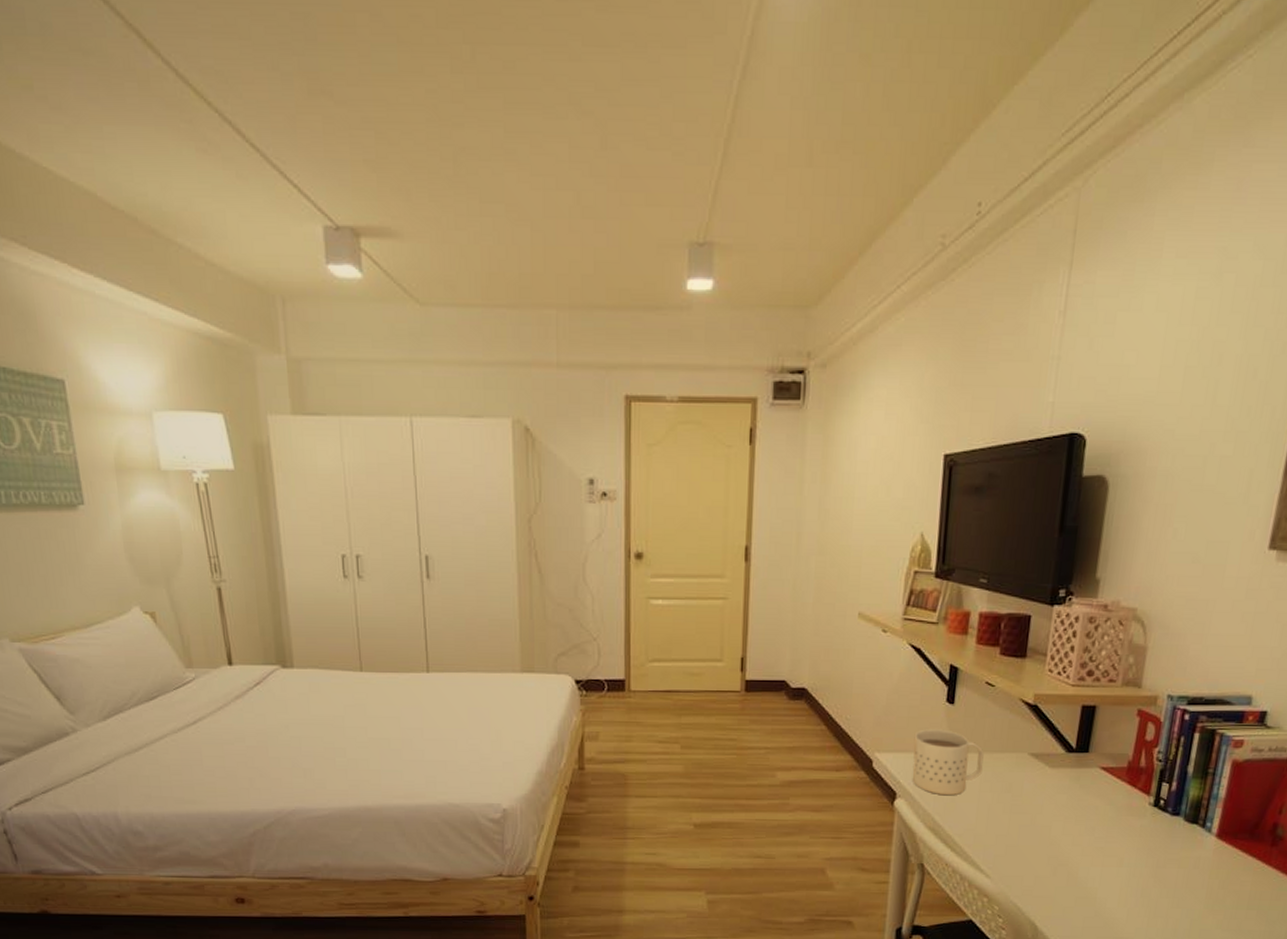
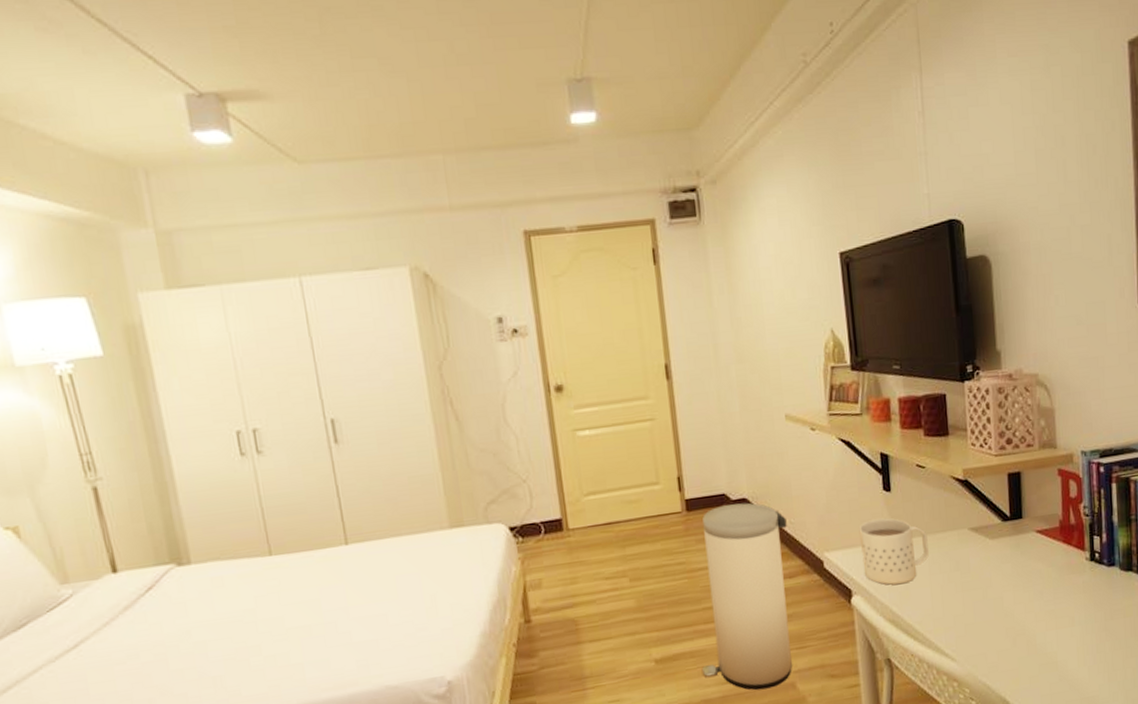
pedal bin: none [737,692,843,870] -> present [701,502,792,690]

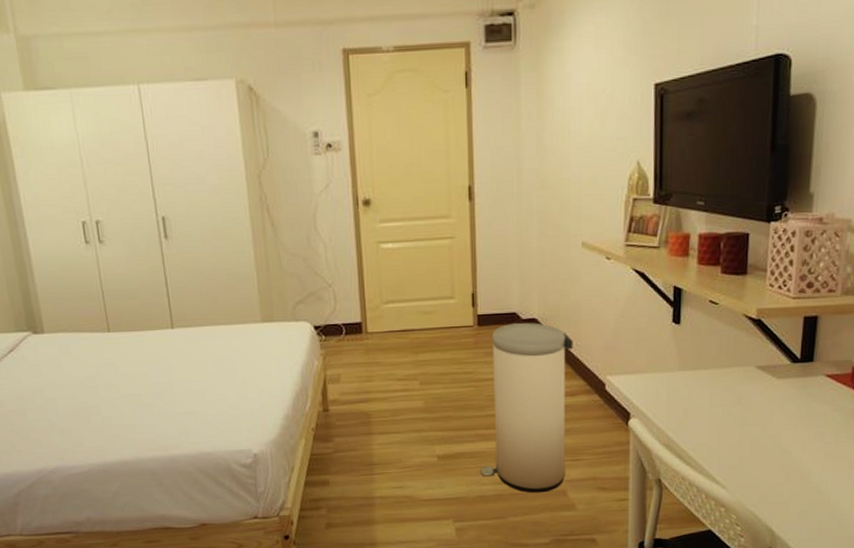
mug: present [858,518,929,585] -> none [643,349,712,413]

